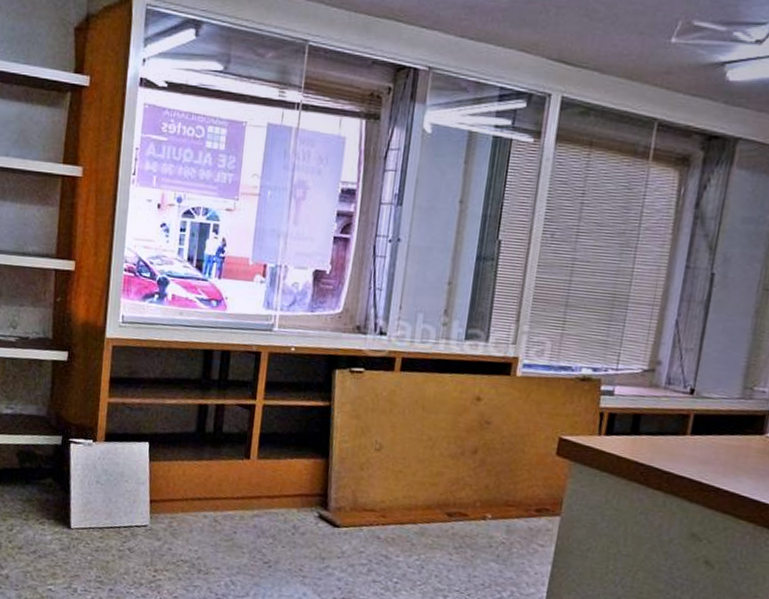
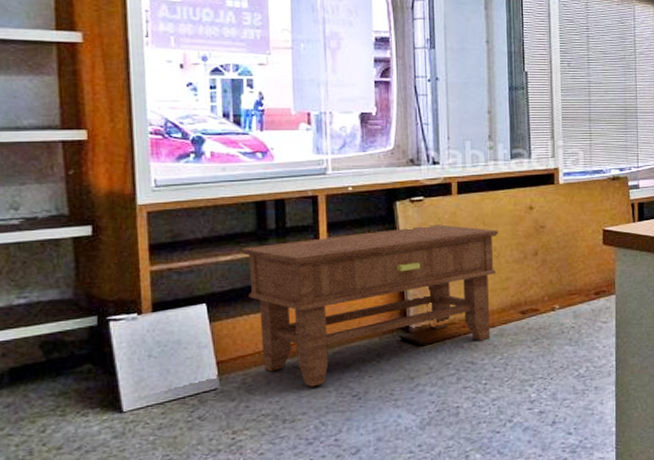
side table: none [185,394,438,545] -> present [241,224,498,387]

